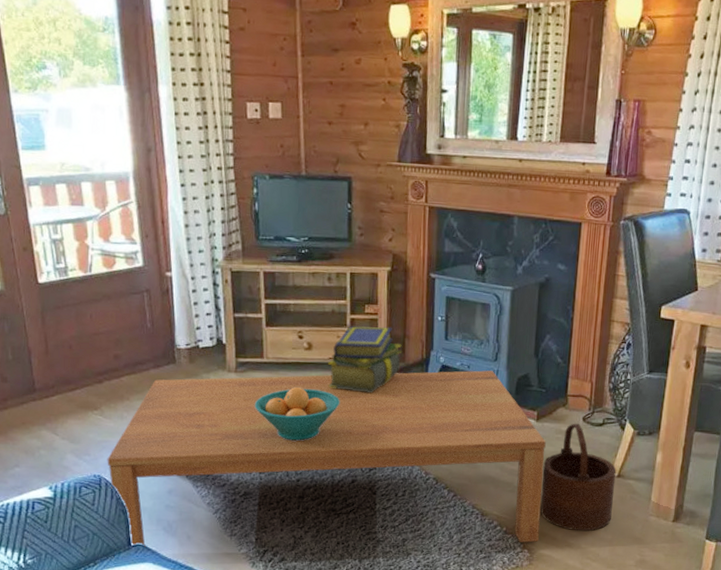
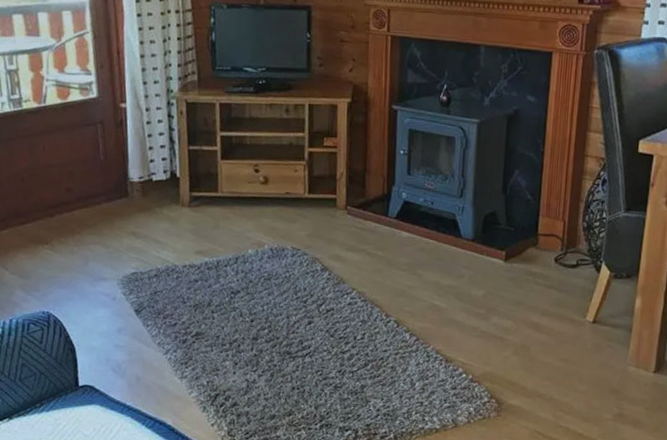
coffee table: present [107,370,546,547] -> none [56,207,515,392]
fruit bowl: present [254,387,340,441] -> none [208,223,297,279]
stack of books: present [328,325,402,393] -> none [284,159,362,229]
wooden bucket: present [540,423,616,532] -> none [509,264,592,381]

